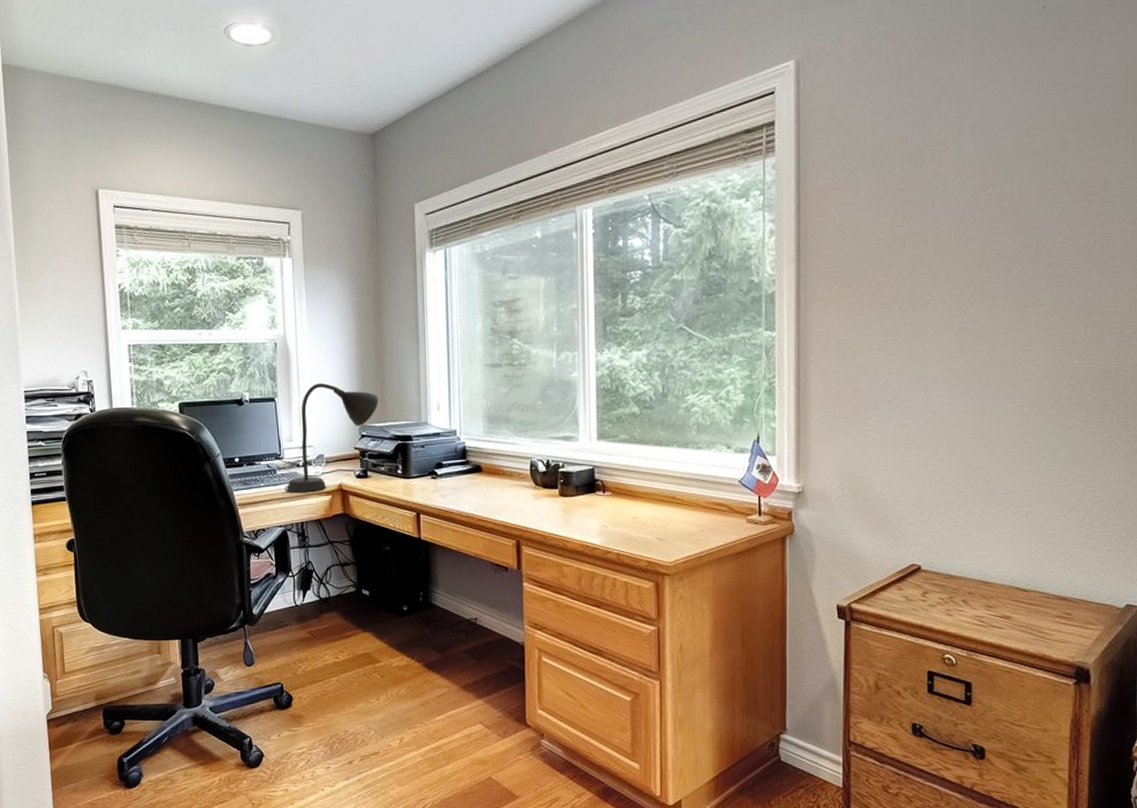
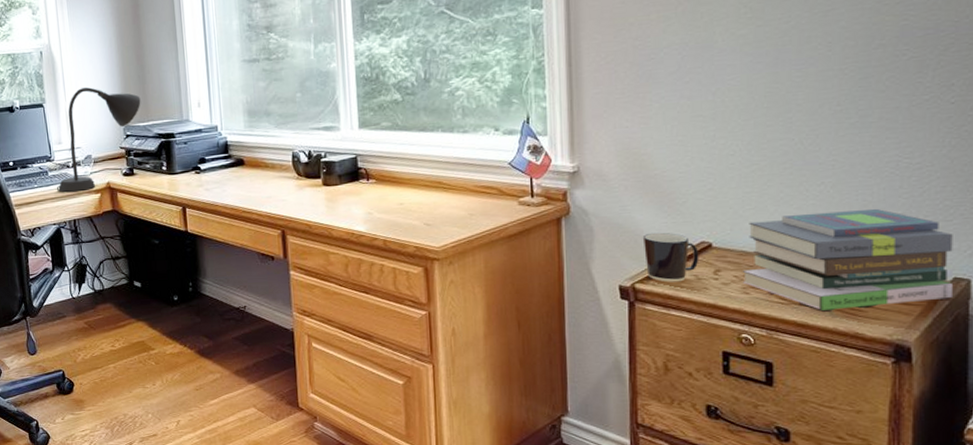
mug: none [859,554,910,603] -> present [642,232,699,283]
books: none [948,537,1126,633] -> present [743,208,953,310]

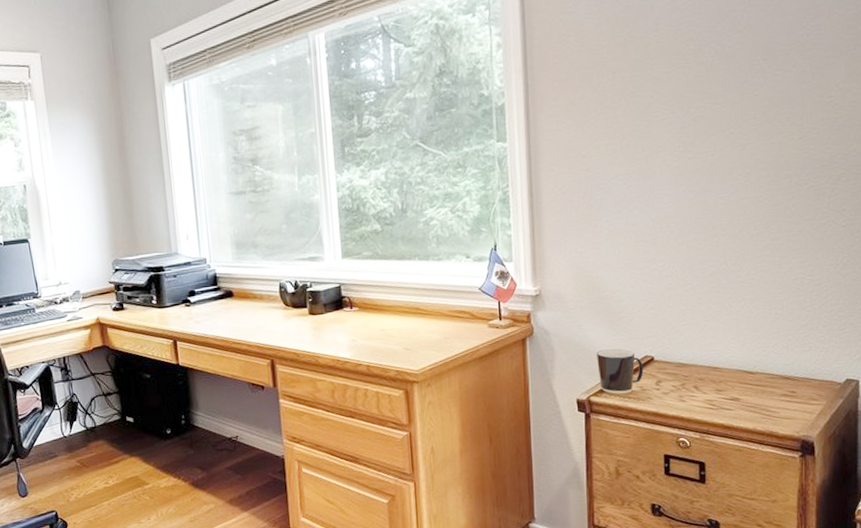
desk lamp: present [56,87,141,192] -> none [44,221,129,329]
books: present [743,208,953,310] -> none [680,320,845,413]

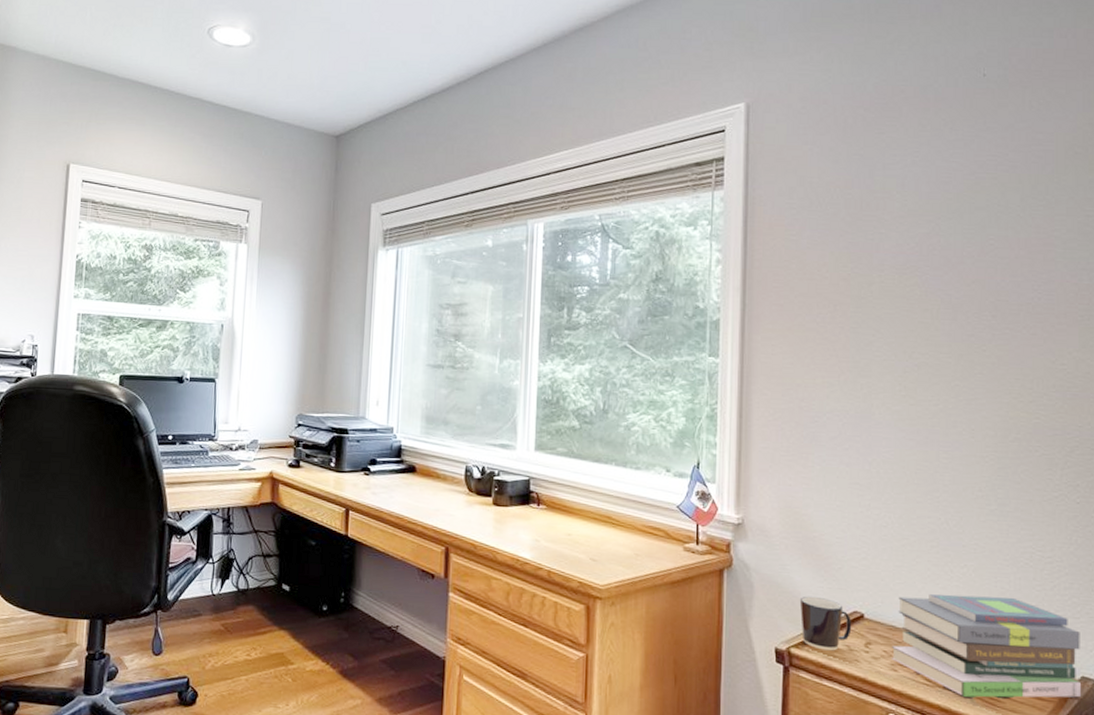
books: none [680,320,845,413] -> present [892,594,1081,698]

